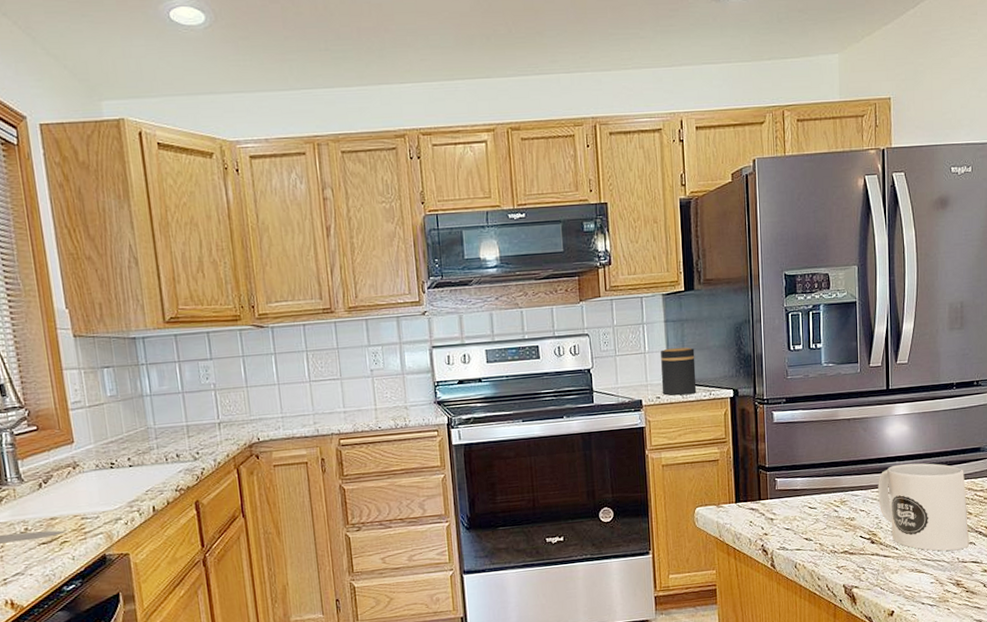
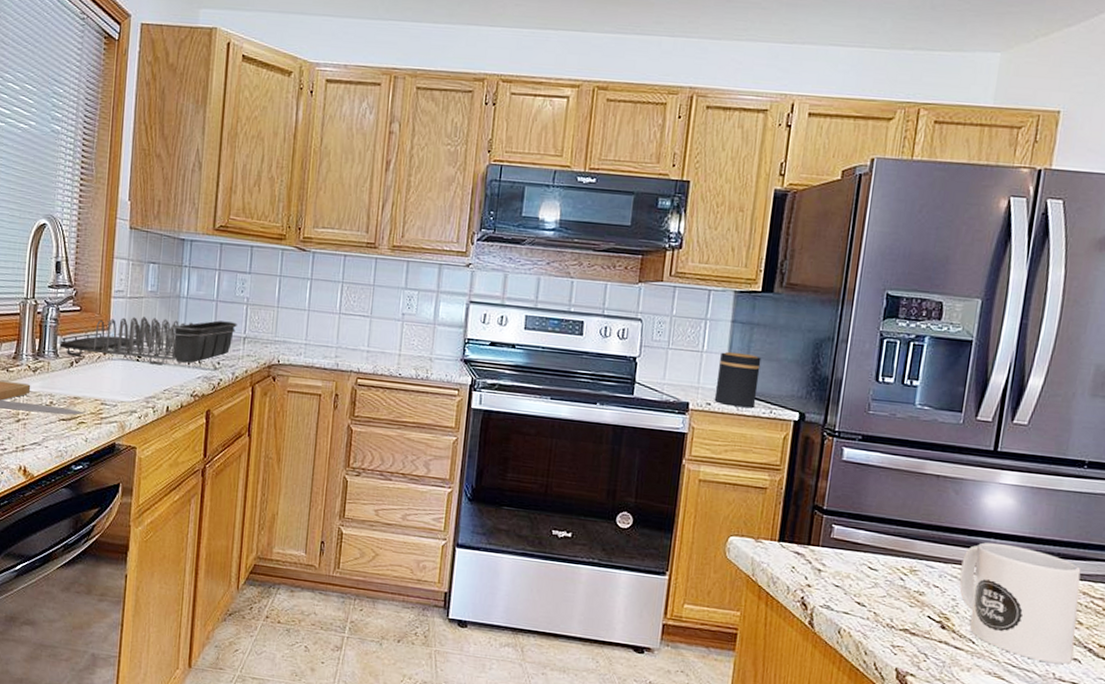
dish rack: none [21,410,209,478] -> present [59,317,237,366]

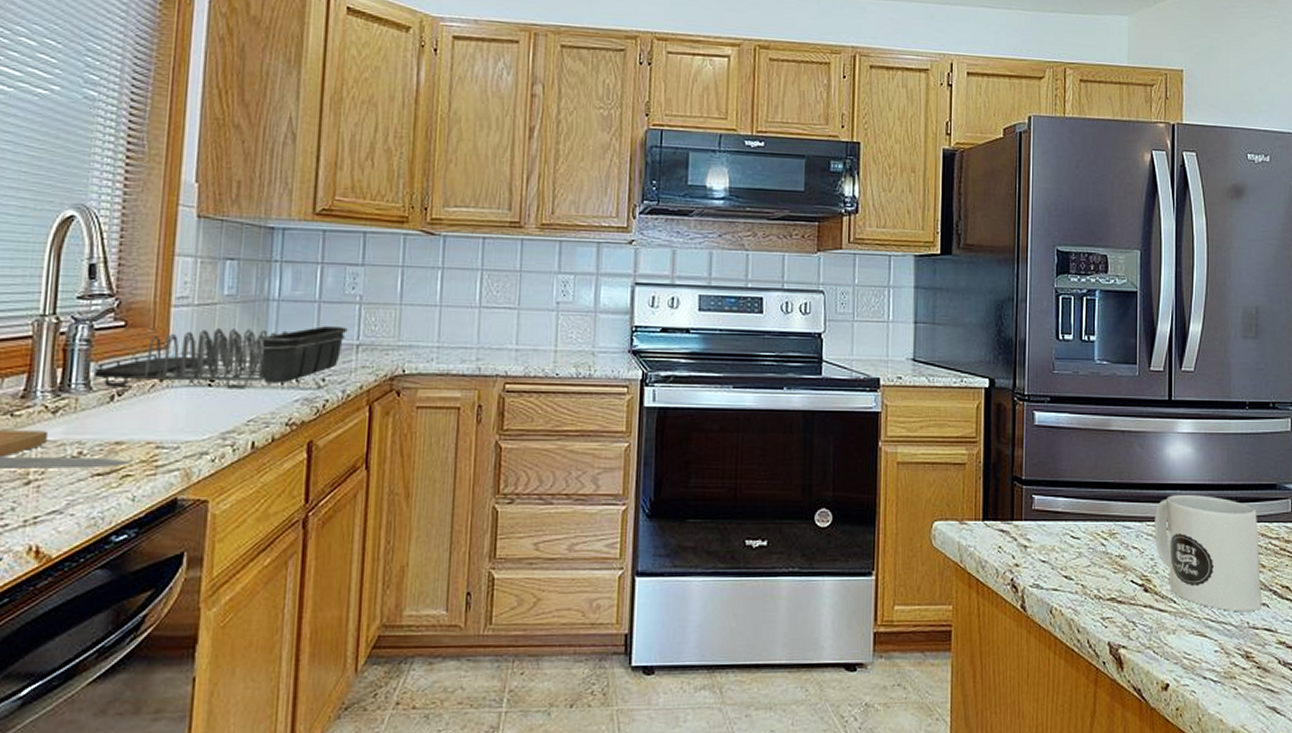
cylinder: present [714,352,762,409] -> none [904,320,947,379]

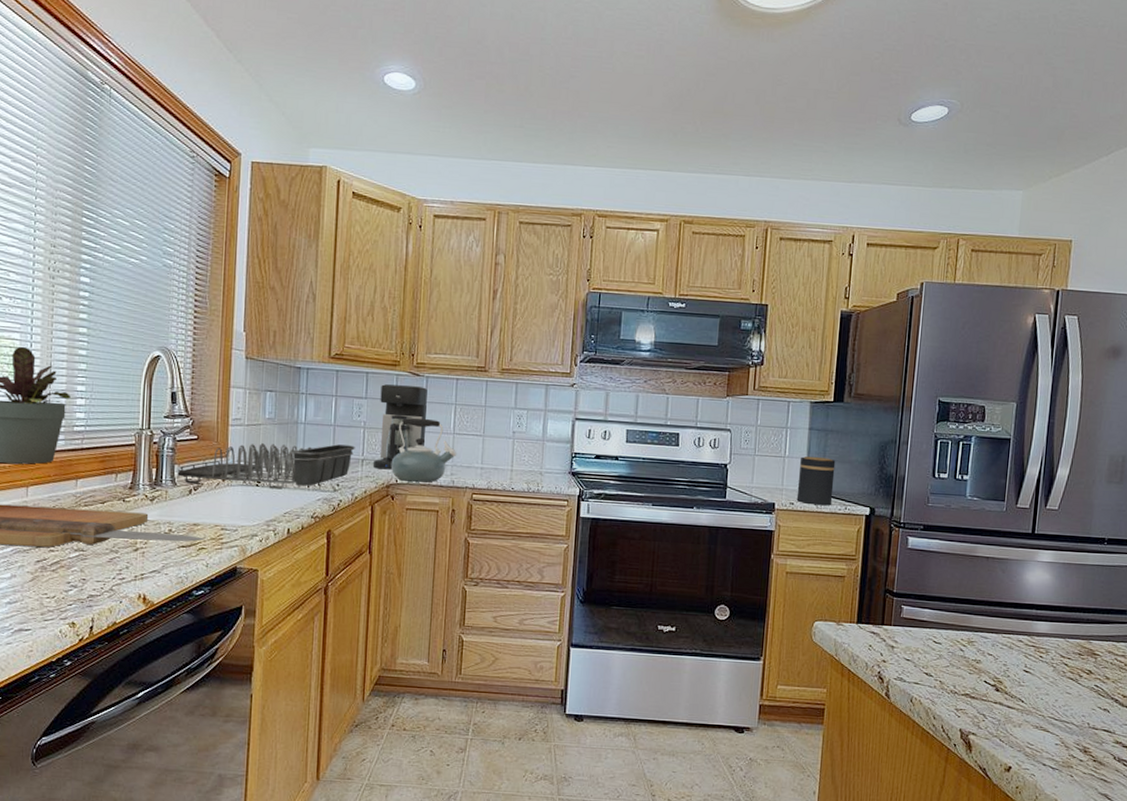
coffee maker: none [373,246,445,357] -> present [374,384,428,470]
kettle: none [395,288,485,371] -> present [390,418,457,483]
cylinder: none [904,320,947,379] -> present [796,456,836,506]
mug: present [1154,495,1262,612] -> none [1009,613,1106,715]

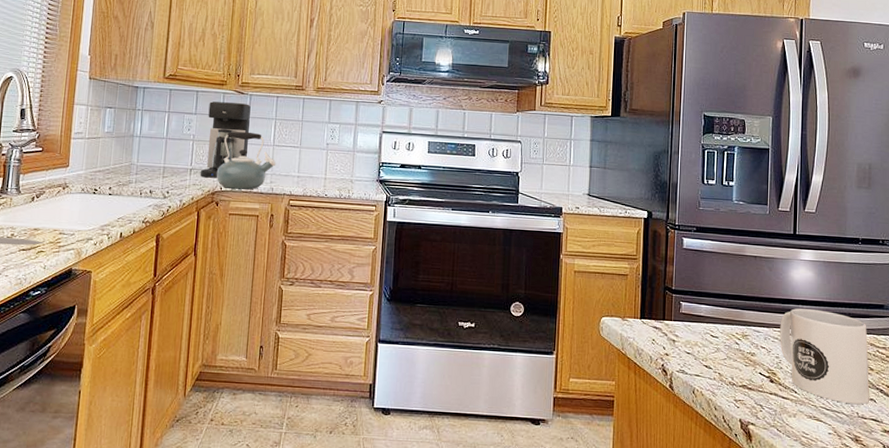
dish rack: present [177,443,355,490] -> none [22,155,185,197]
cylinder: present [796,456,836,506] -> none [581,165,615,210]
mug: none [1009,613,1106,715] -> present [780,308,870,405]

